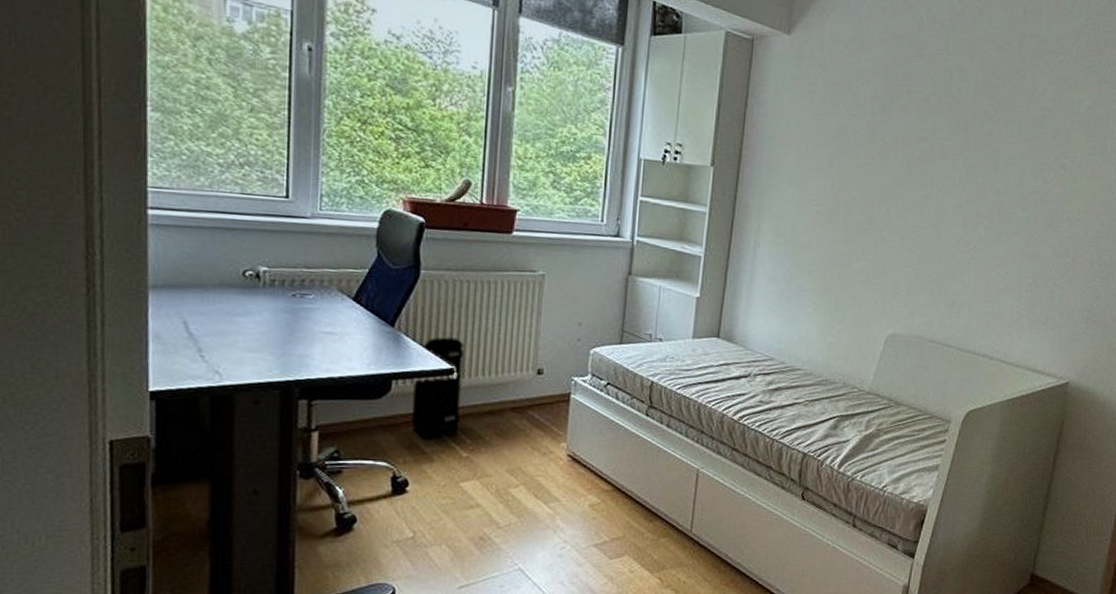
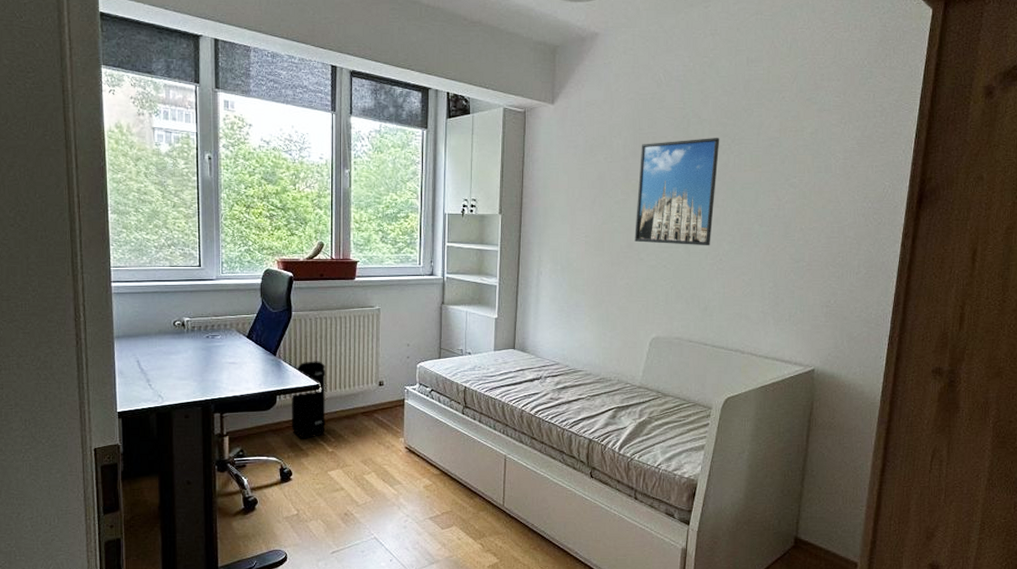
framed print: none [876,97,986,230] -> present [634,138,720,246]

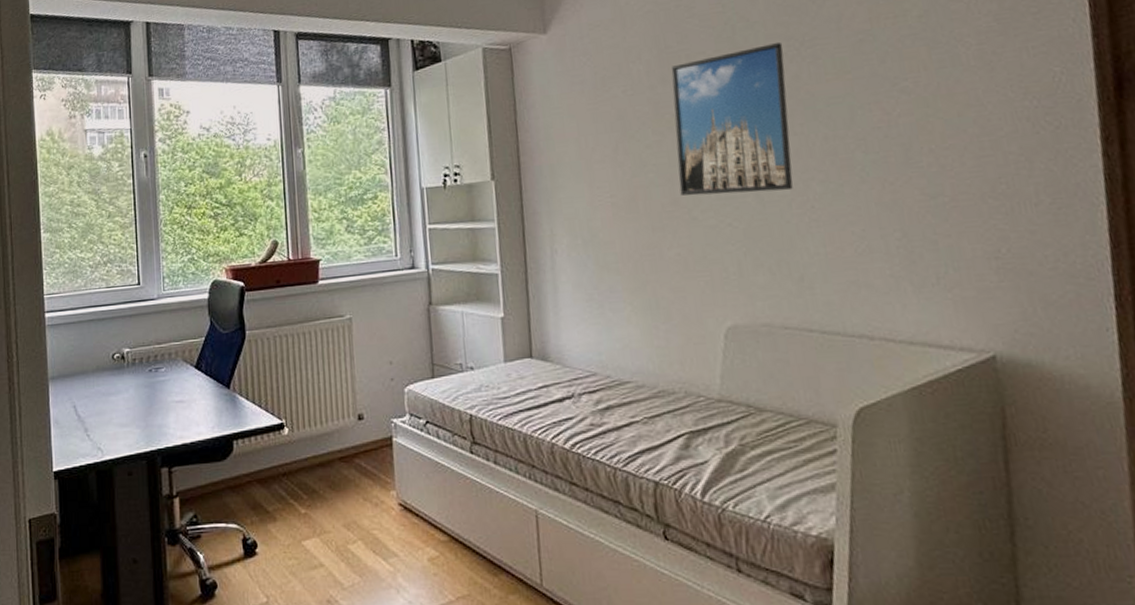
backpack: present [292,361,326,439] -> none [251,392,295,498]

